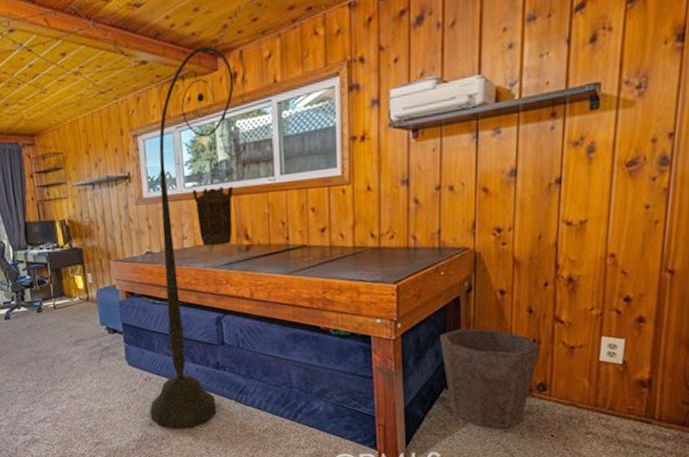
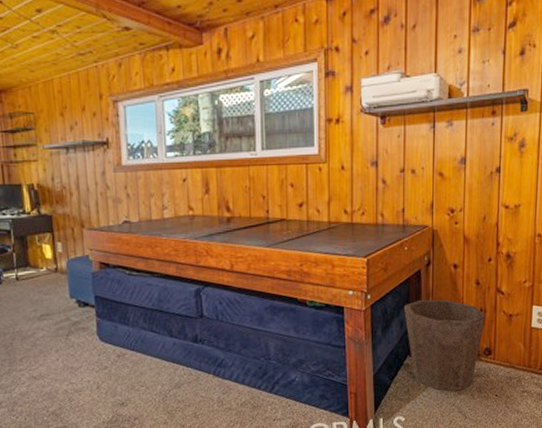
floor lamp: present [150,46,246,430] -> none [122,19,229,409]

